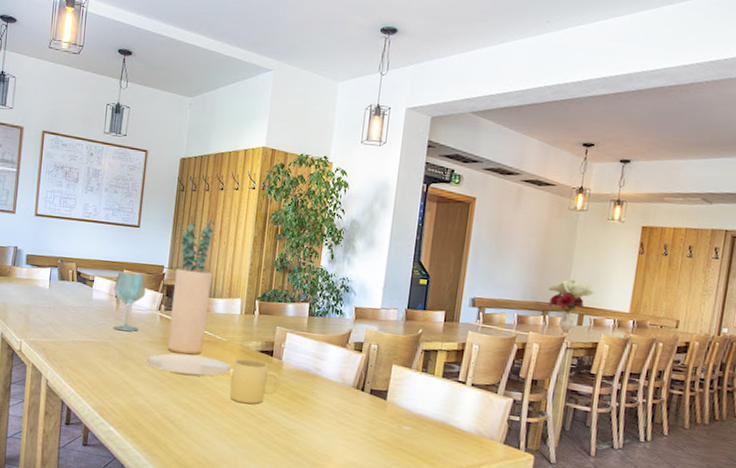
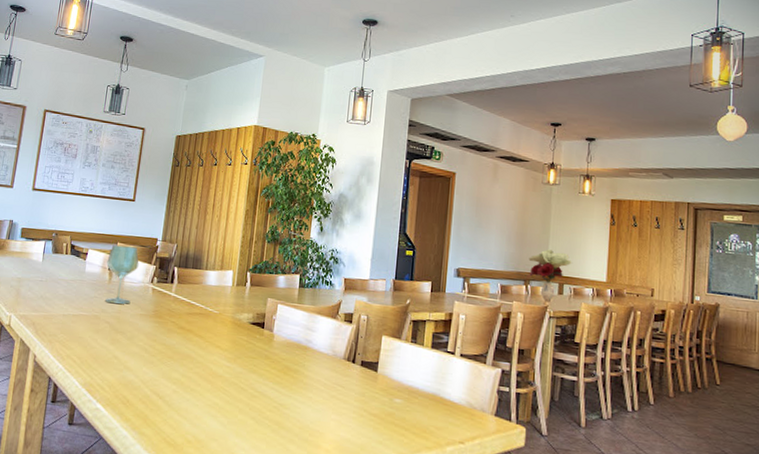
plate: present [145,353,232,377] -> none [136,326,223,350]
vase: present [167,214,216,355] -> none [159,188,209,328]
mug: present [229,358,280,404] -> none [220,331,272,378]

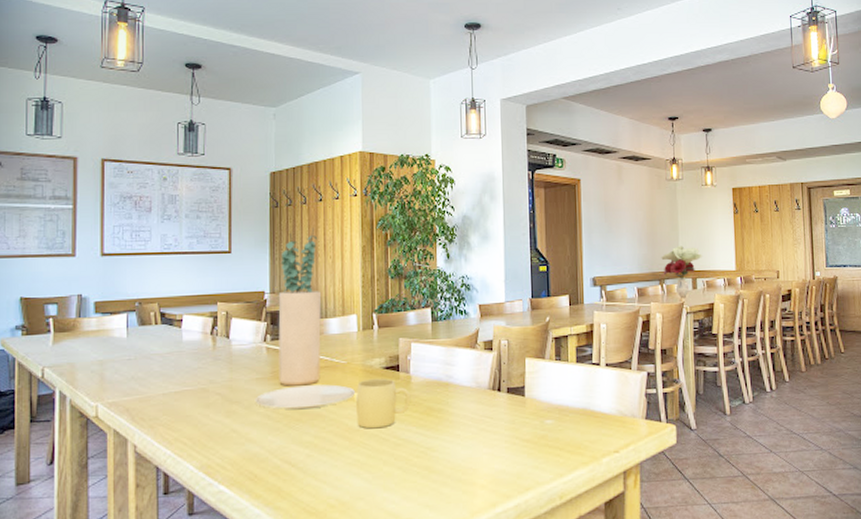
wine glass: present [104,245,139,304] -> none [207,305,247,372]
plate: none [136,326,223,350] -> present [255,384,356,410]
vase: none [159,188,209,328] -> present [278,227,321,386]
mug: none [220,331,272,378] -> present [356,378,411,429]

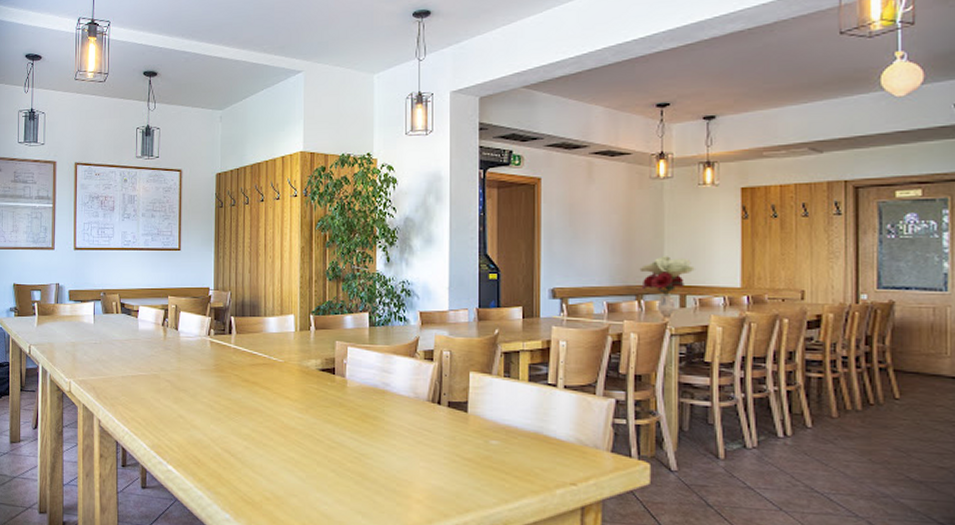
plate: present [255,384,356,410] -> none [199,380,292,404]
vase: present [278,227,321,386] -> none [221,227,260,380]
mug: present [356,378,411,429] -> none [292,379,346,429]

